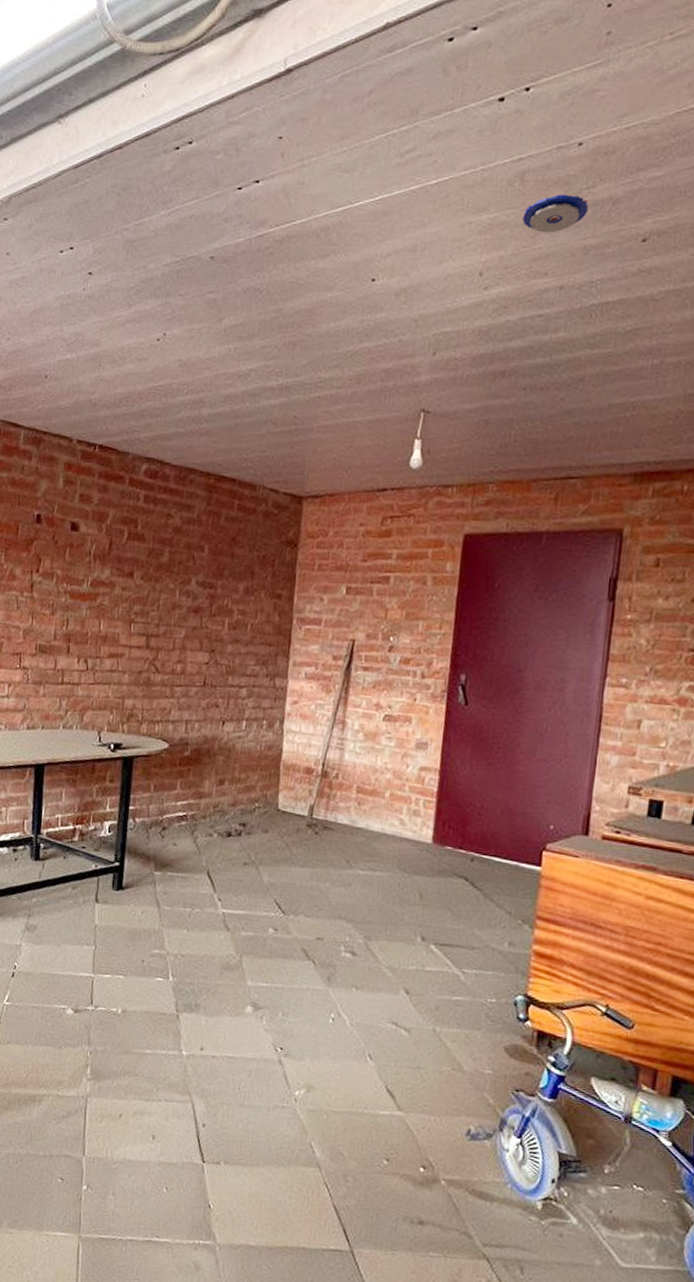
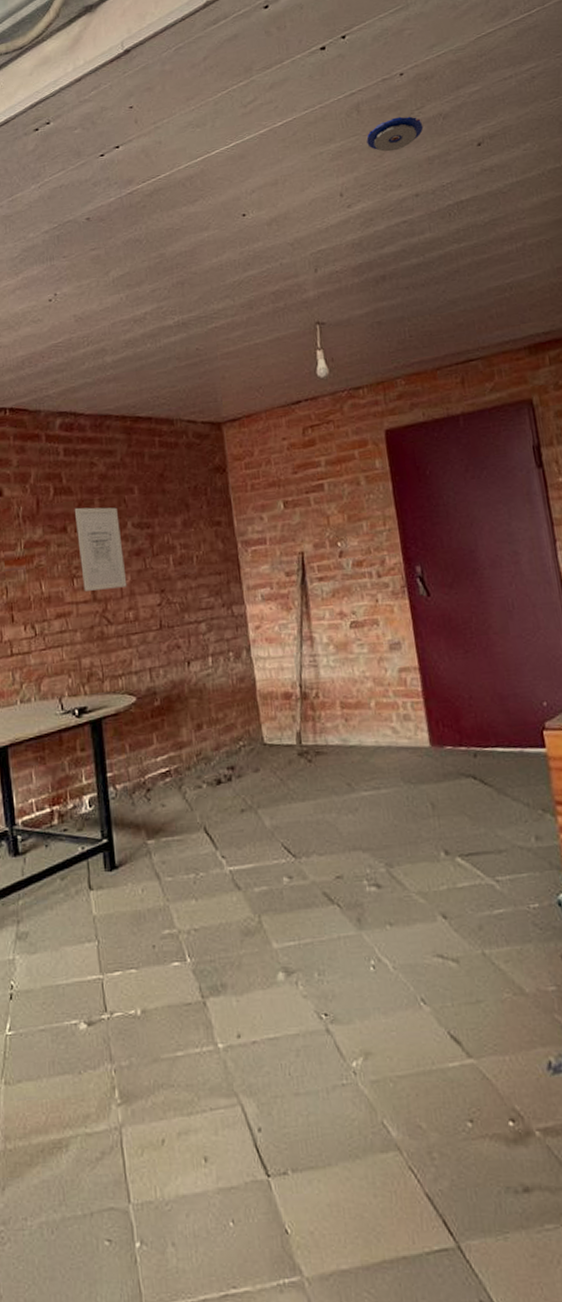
wall art: none [139,555,185,641] -> present [74,507,127,591]

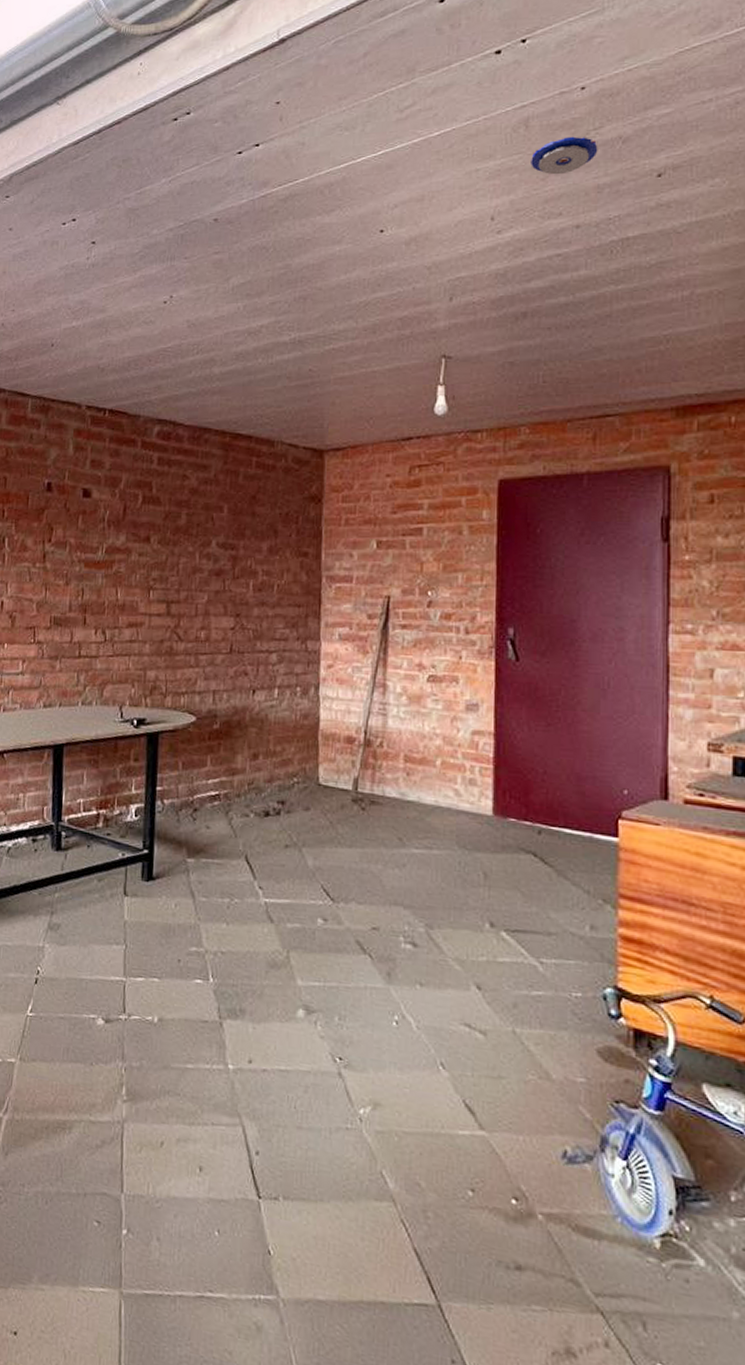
wall art: present [74,507,127,591] -> none [159,519,204,606]

